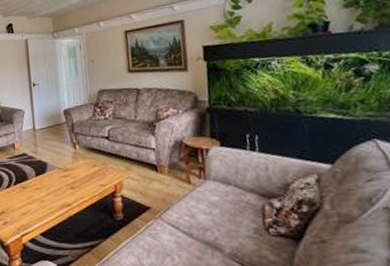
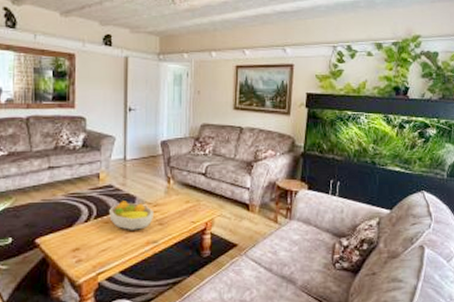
fruit bowl: none [26,167,65,194] -> present [109,201,153,230]

